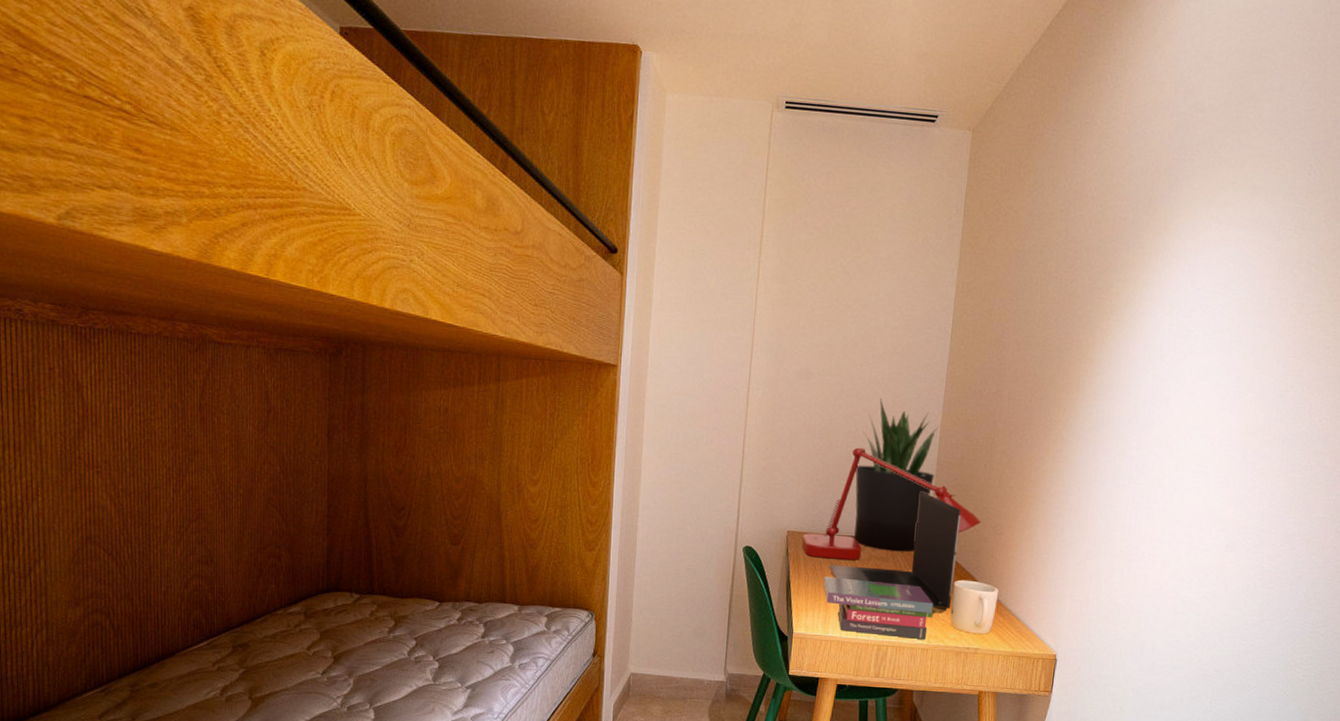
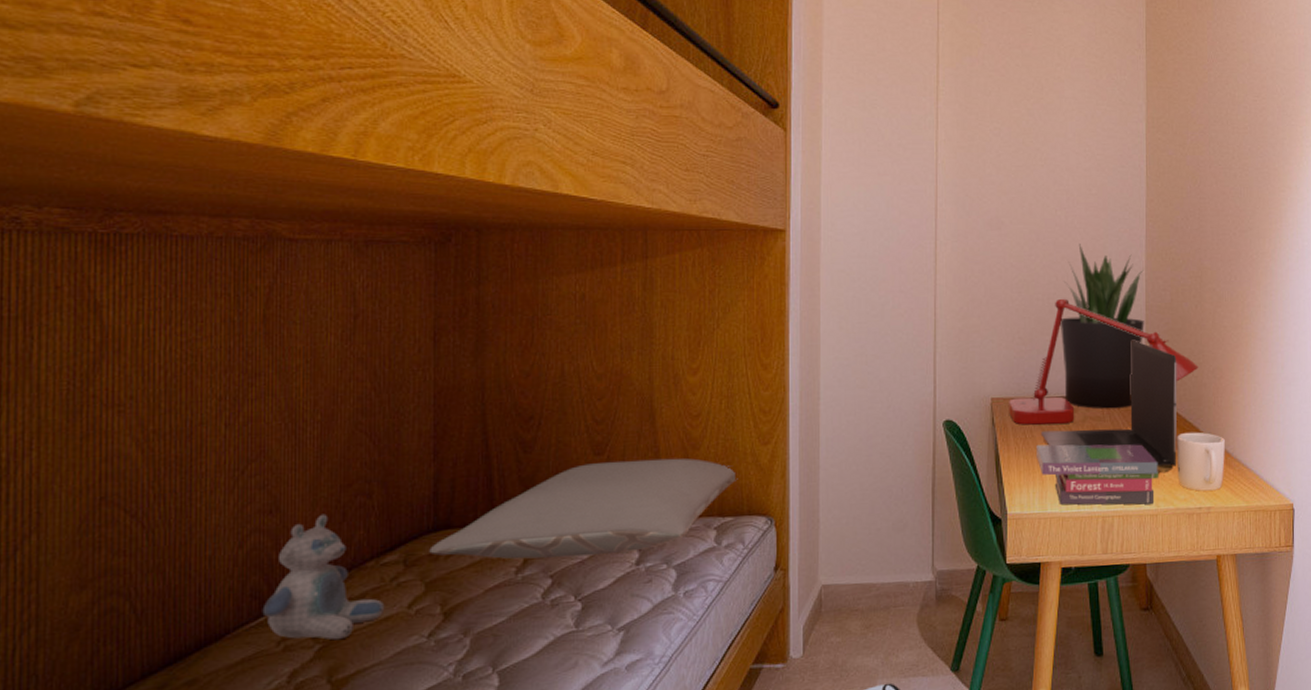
polar bear: none [202,568,291,668] -> present [262,514,385,640]
pillow: none [323,551,567,627] -> present [429,458,738,560]

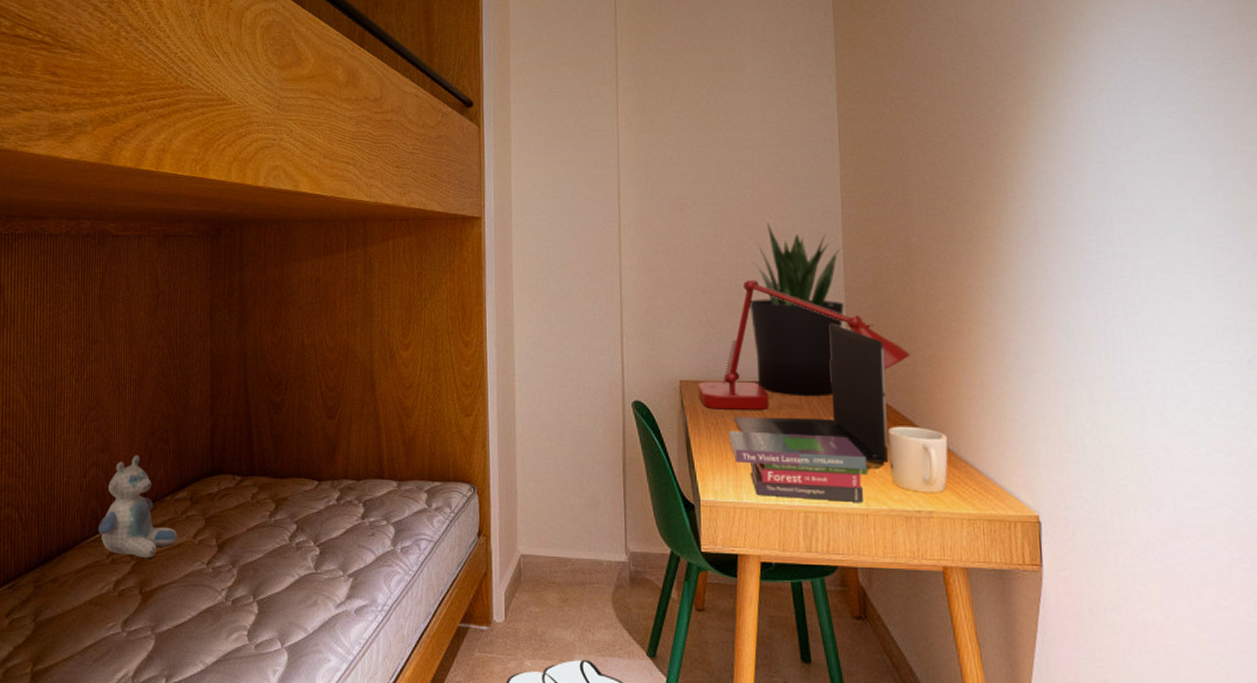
pillow: present [429,458,738,560] -> none [208,424,445,508]

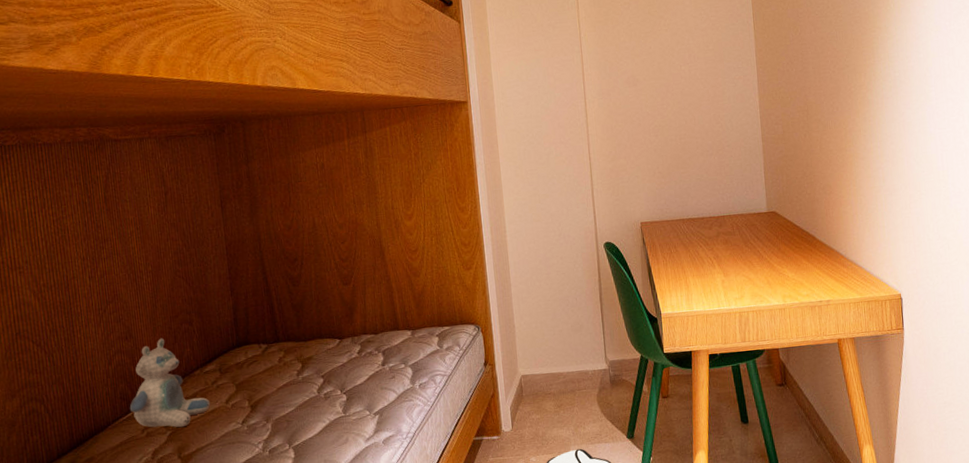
desk lamp: present [698,279,910,410] -> none [655,137,811,243]
books: present [728,431,867,502] -> none [680,252,783,305]
laptop computer: present [733,325,890,470] -> none [683,168,799,275]
planter: present [750,223,844,395] -> none [692,92,762,225]
mug: present [887,426,948,493] -> none [796,239,839,288]

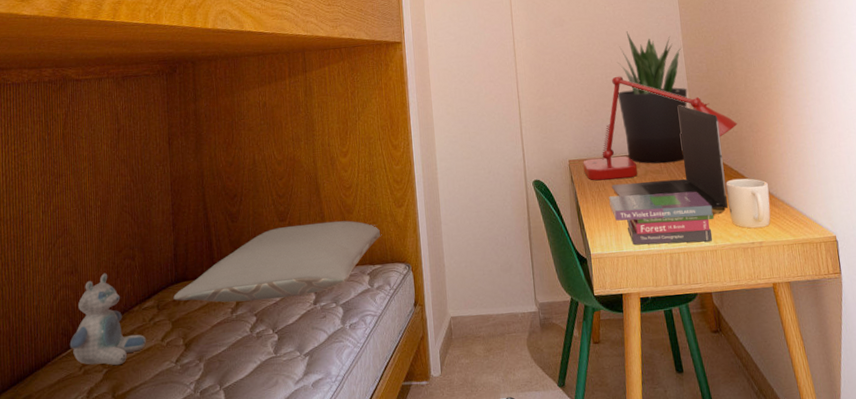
pillow: none [236,283,450,365] -> present [173,220,382,303]
desk lamp: none [655,137,811,243] -> present [583,76,738,181]
books: none [680,252,783,305] -> present [609,191,714,245]
laptop computer: none [683,168,799,275] -> present [611,106,729,215]
planter: none [692,92,762,225] -> present [617,31,688,163]
mug: none [796,239,839,288] -> present [725,178,771,229]

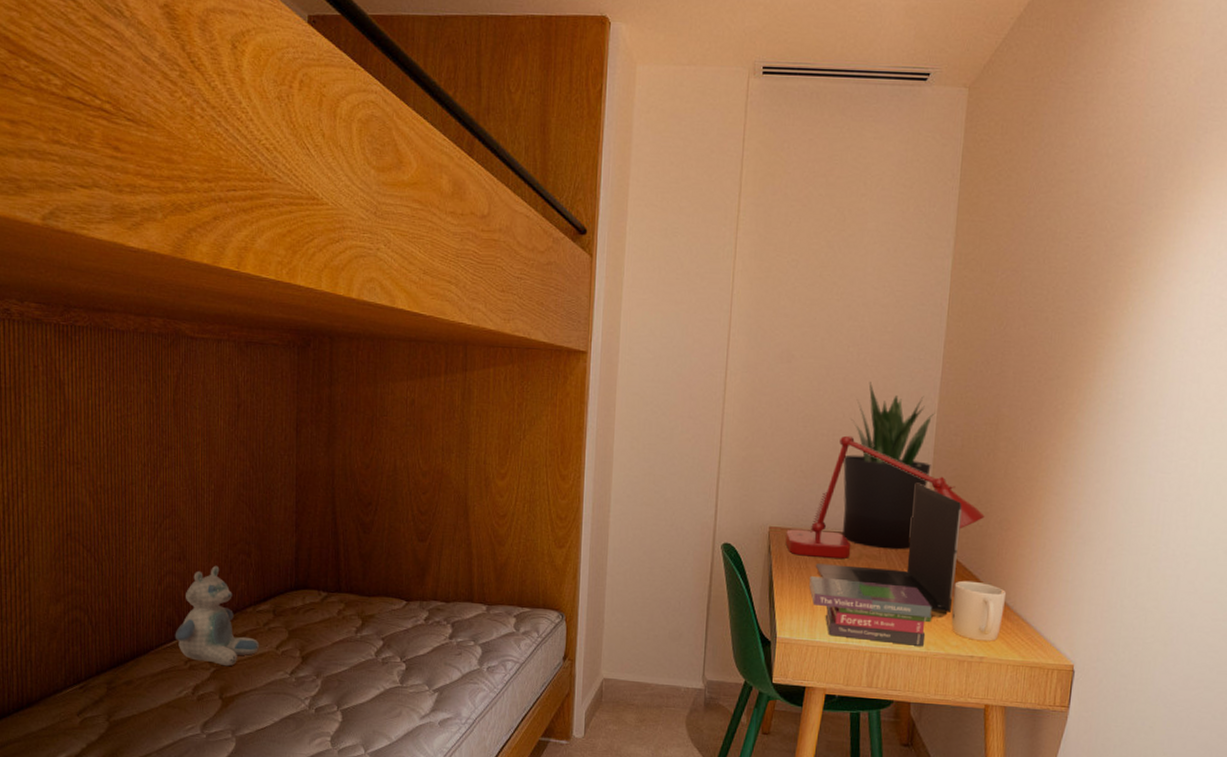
pillow: present [173,220,382,303] -> none [292,548,536,627]

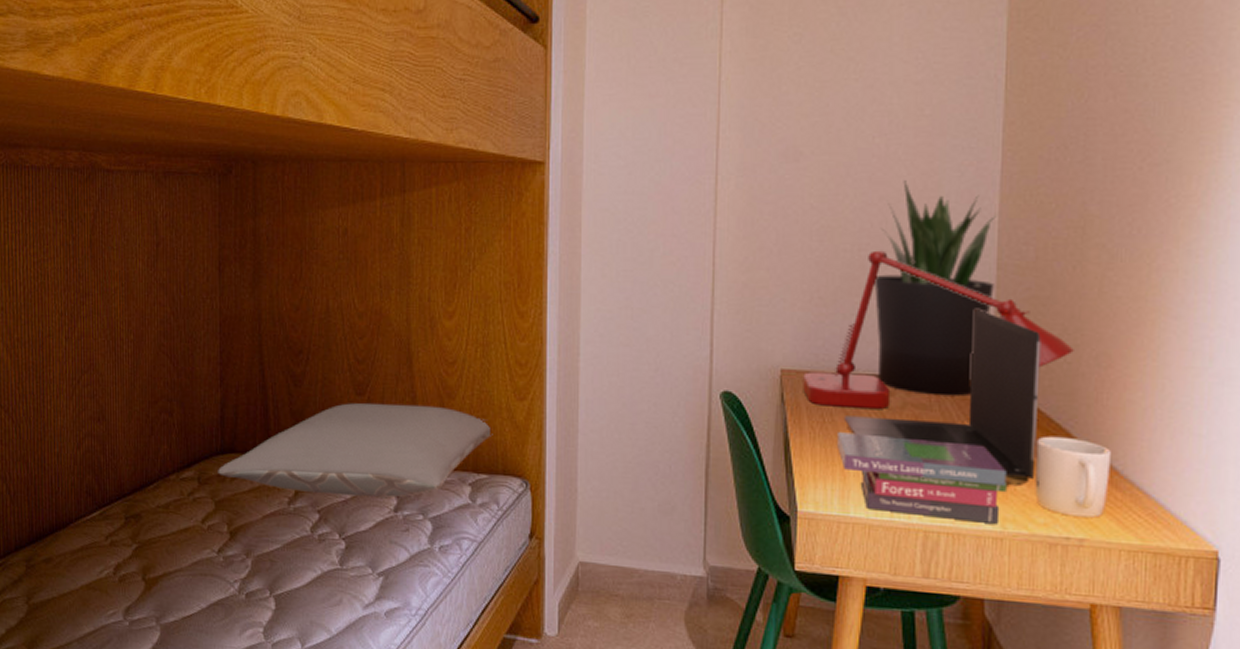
polar bear: present [175,565,260,667] -> none [95,426,184,543]
pillow: none [292,548,536,627] -> present [218,402,493,498]

